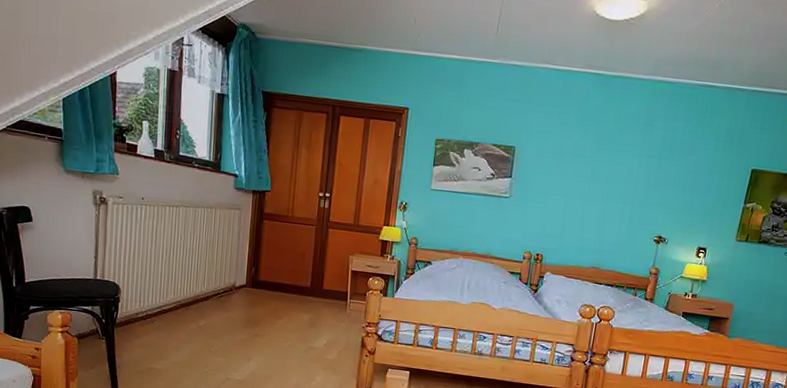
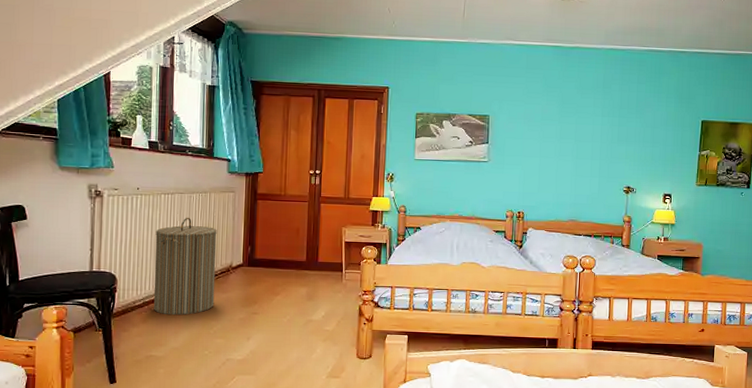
laundry hamper: none [156,232,221,331] -> present [153,217,217,316]

